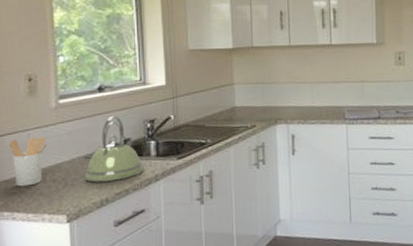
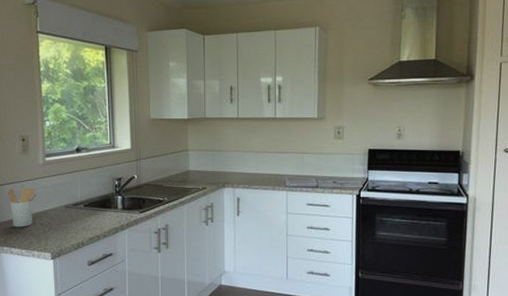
kettle: present [84,116,144,183] -> none [65,174,112,228]

